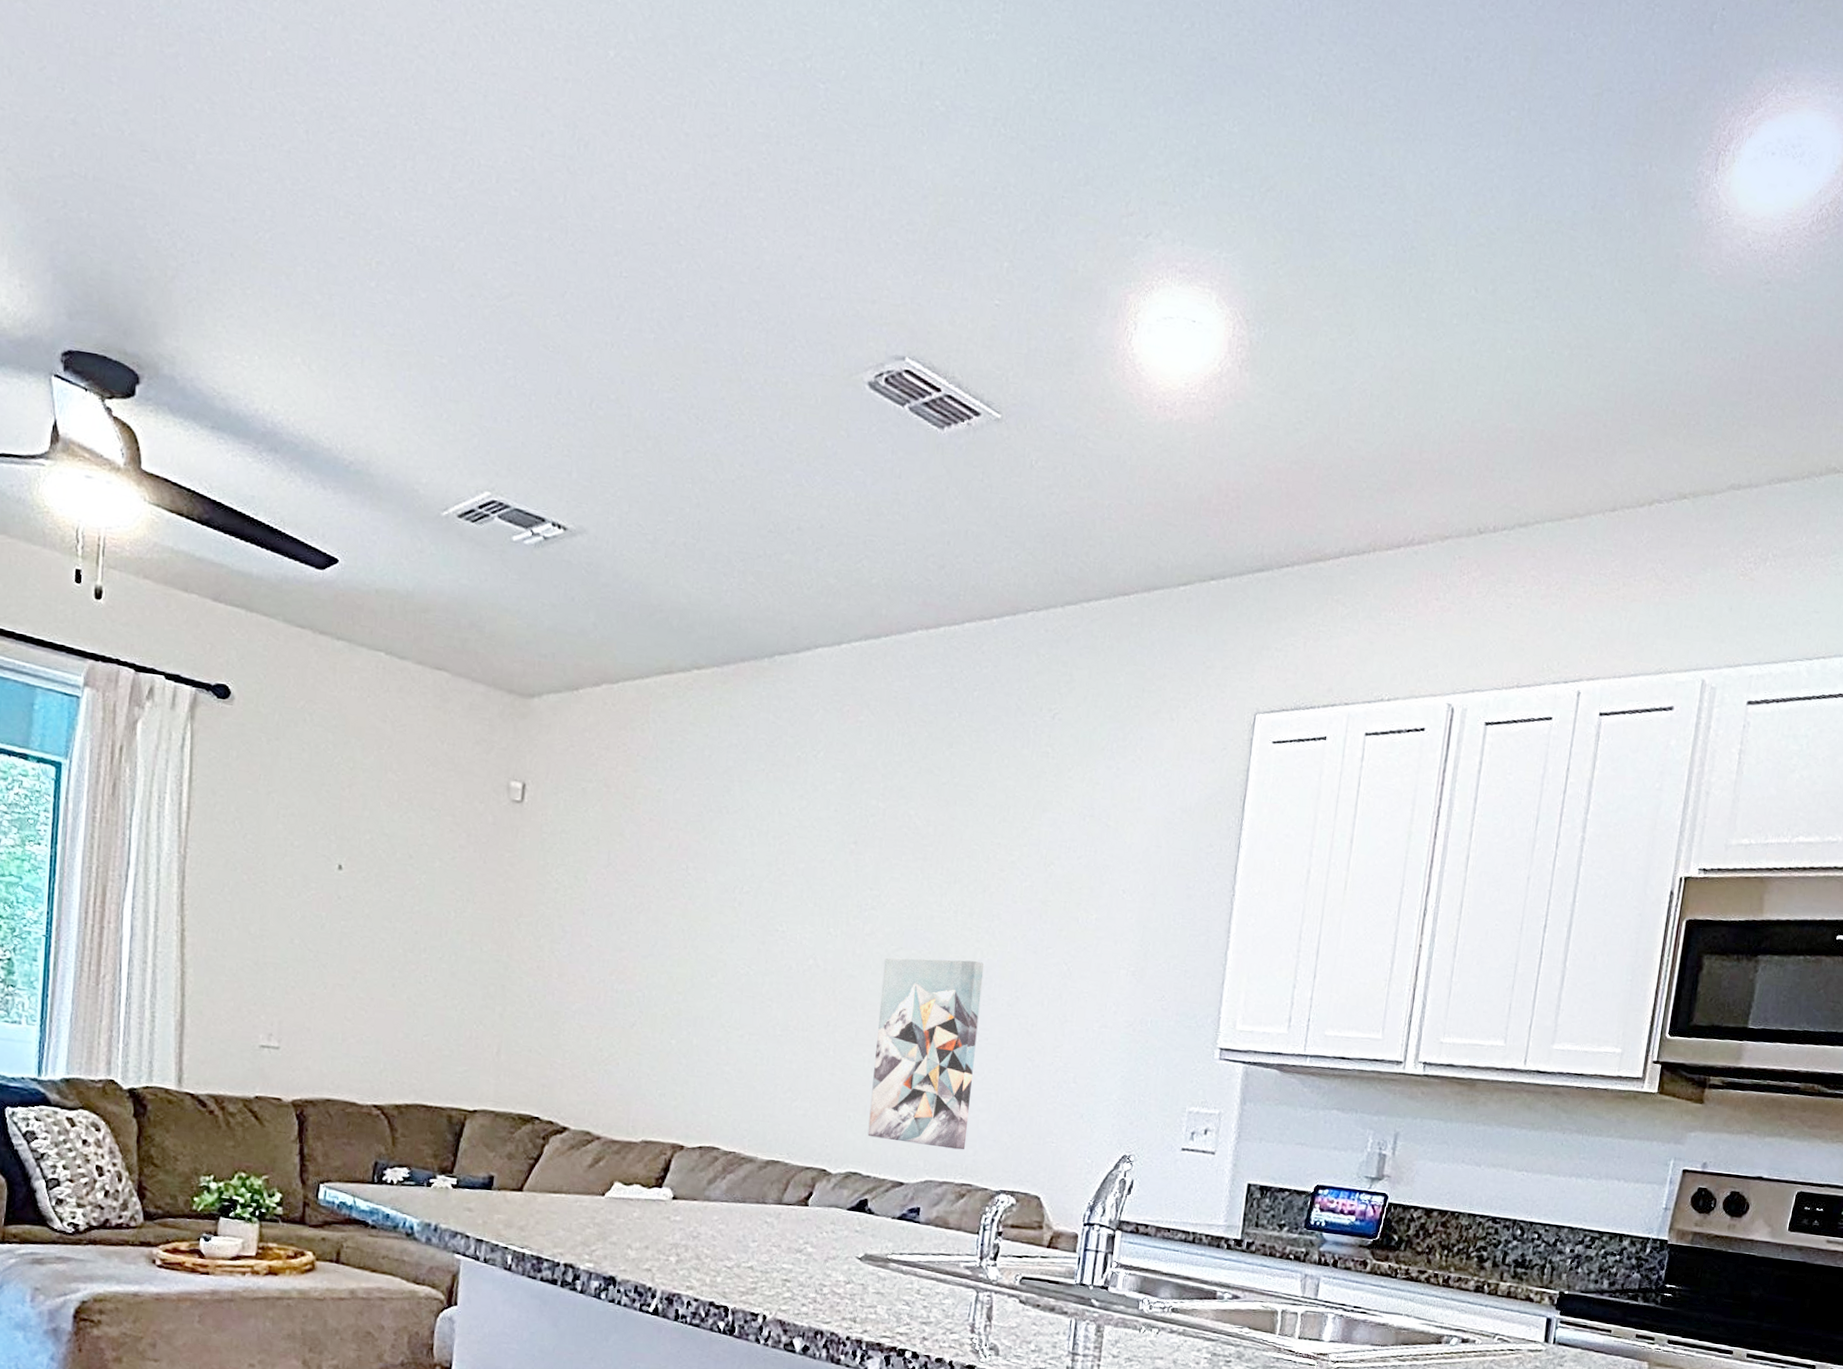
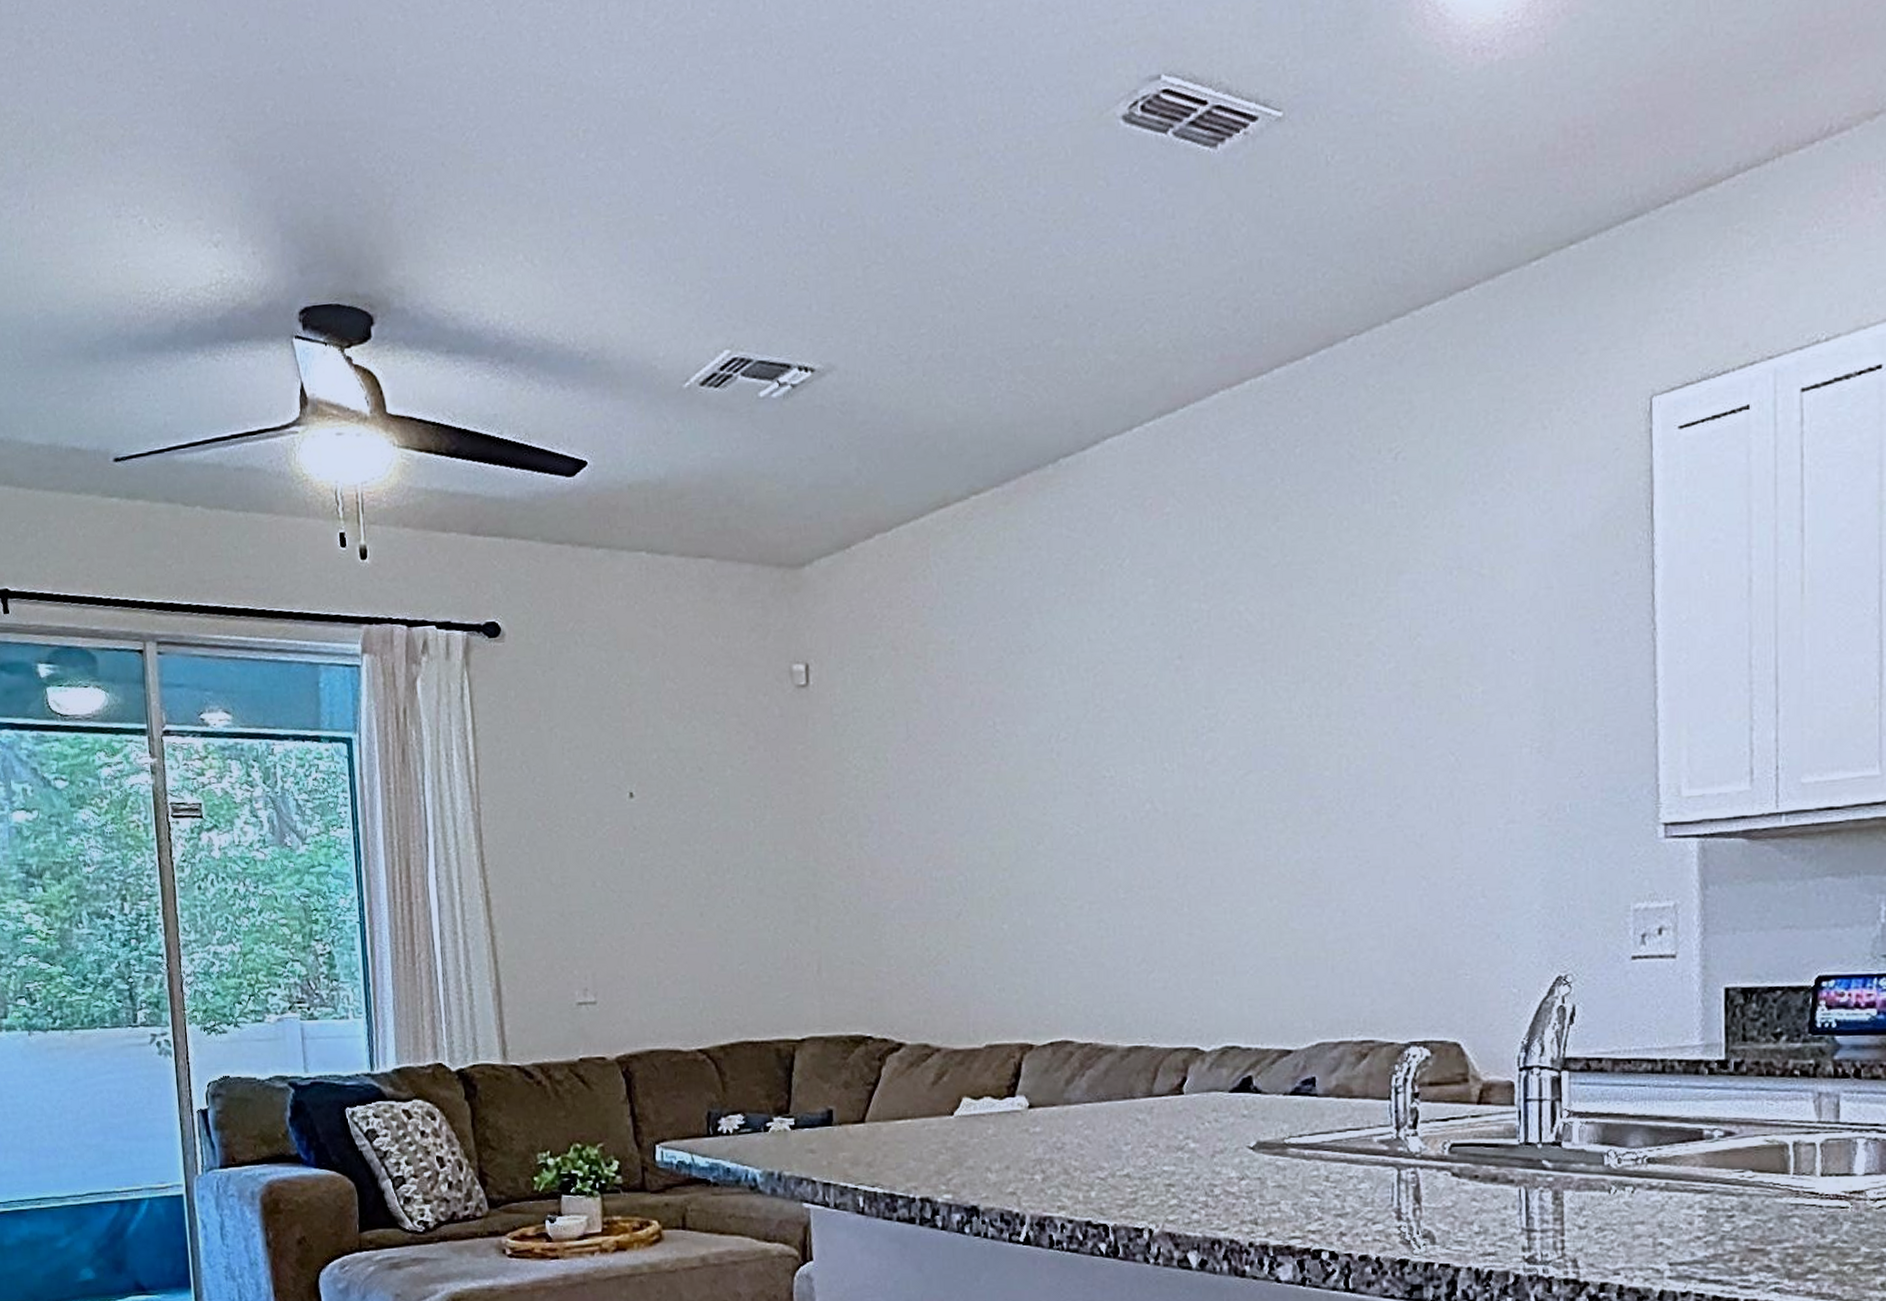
wall art: present [867,957,985,1150] -> none [1233,770,1360,1002]

